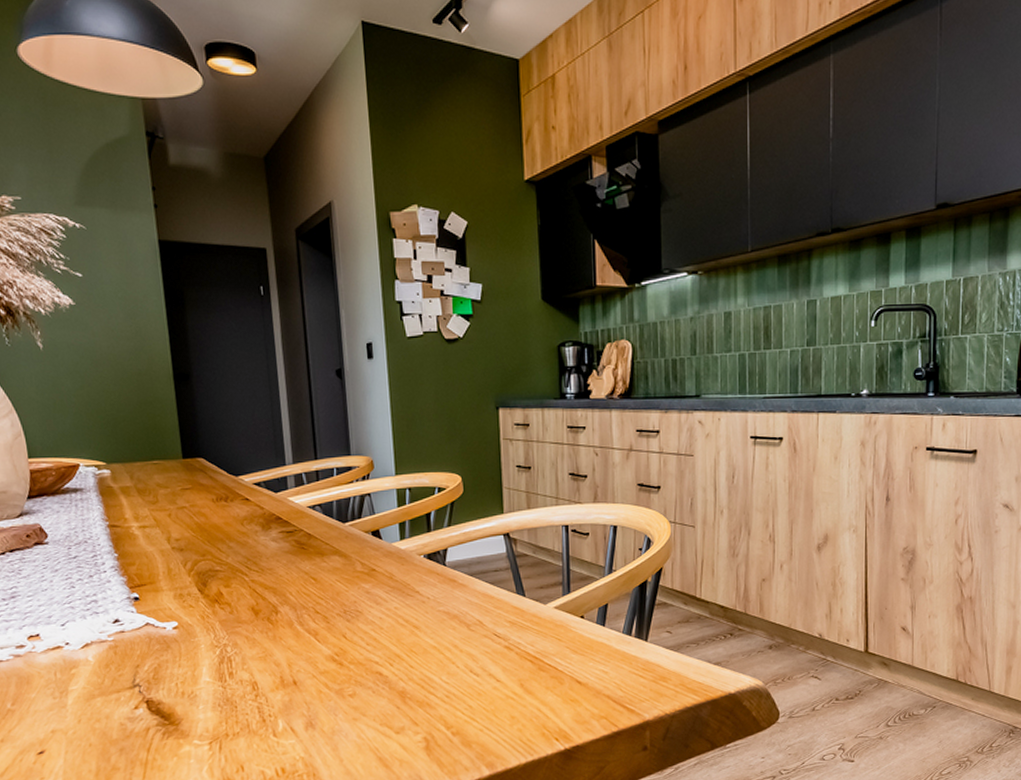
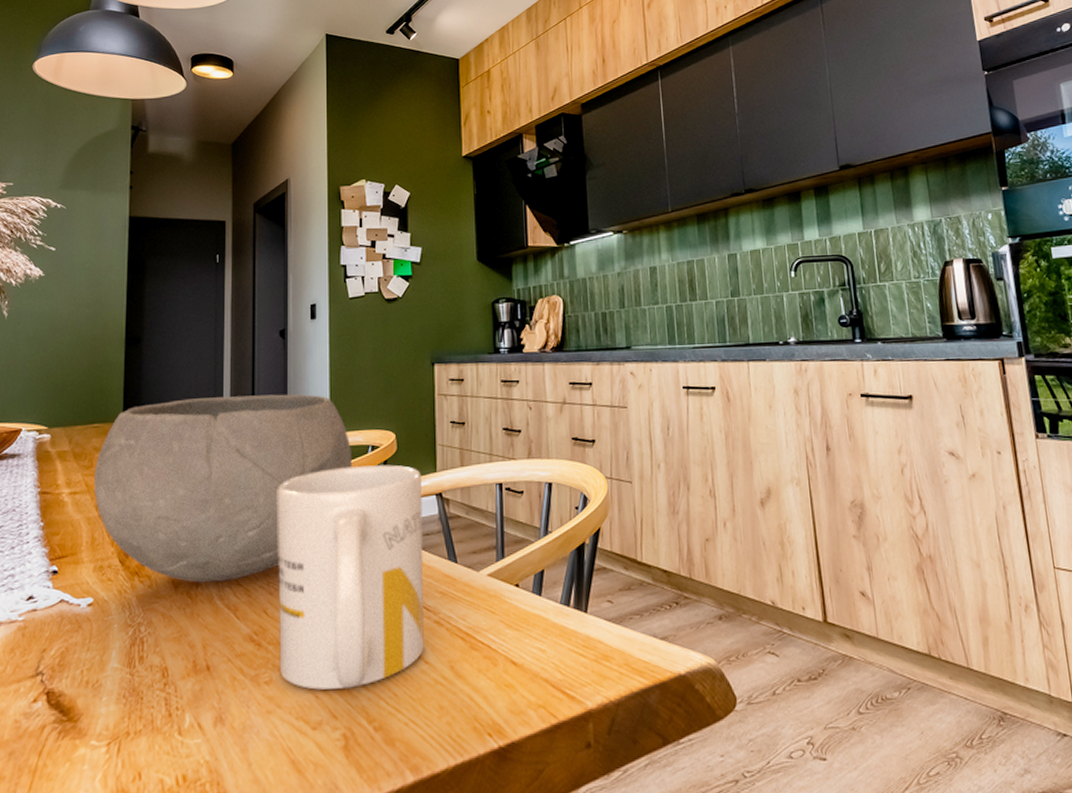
bowl: none [160,435,419,611] -> present [93,394,352,583]
mug: none [346,506,496,702] -> present [277,465,425,690]

